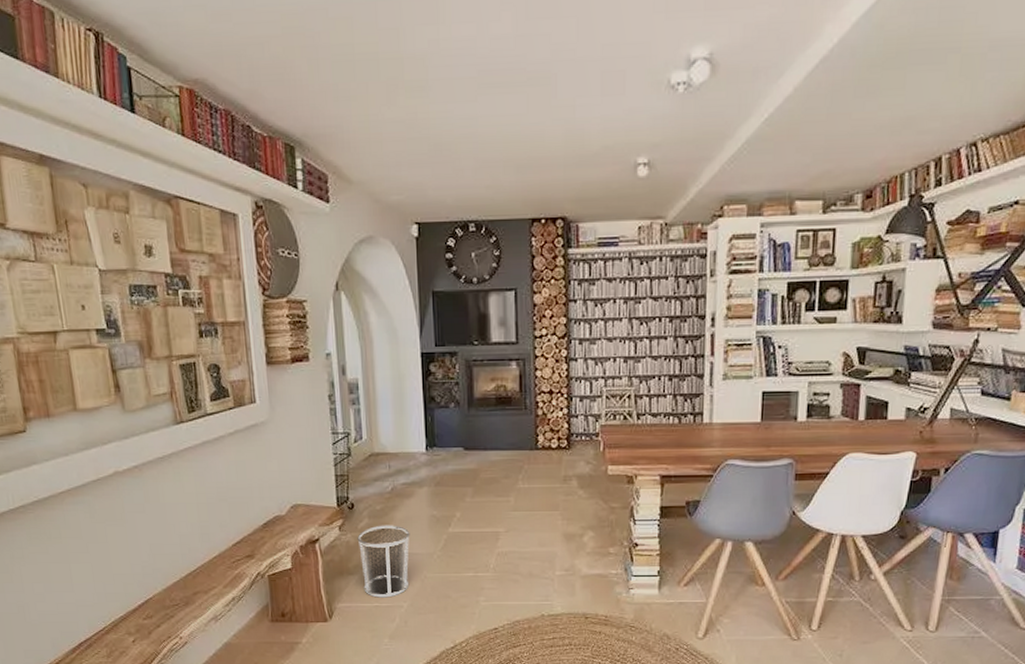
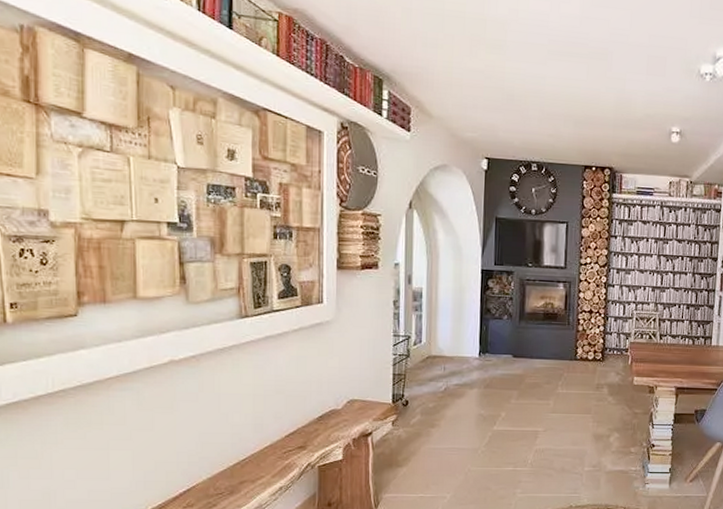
waste bin: present [357,525,410,598] -> none [408,421,458,489]

